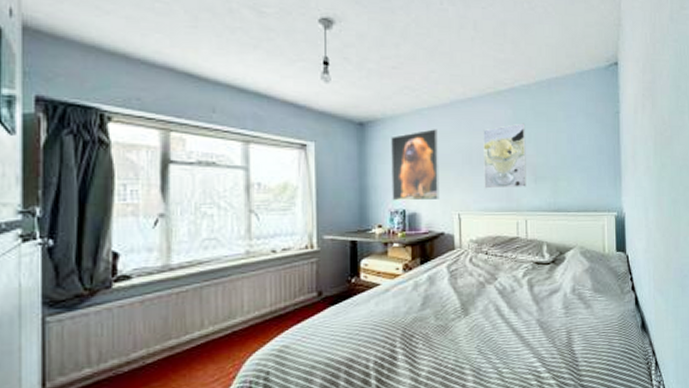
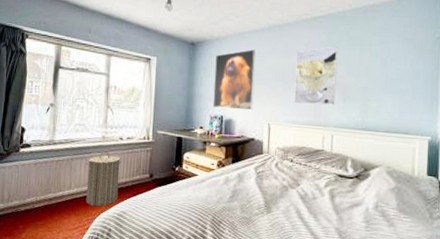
laundry hamper: none [223,272,278,347] -> present [85,152,123,207]

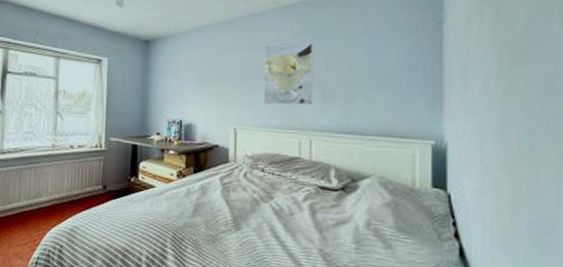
laundry hamper: present [85,152,123,207] -> none [35,161,74,221]
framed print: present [212,49,256,111] -> none [170,45,217,114]

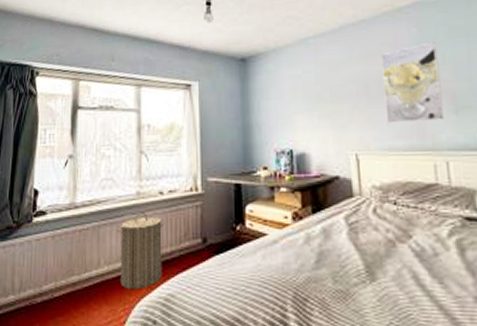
laundry hamper: none [35,161,74,221] -> present [116,213,165,290]

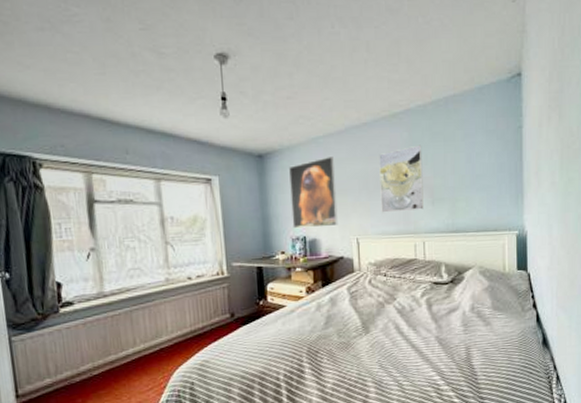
laundry hamper: present [116,213,165,290] -> none [149,297,196,361]
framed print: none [275,58,332,140] -> present [289,157,338,229]

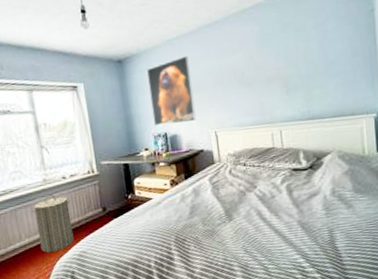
laundry hamper: none [149,297,196,361] -> present [31,195,74,253]
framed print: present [379,145,424,213] -> none [231,37,279,106]

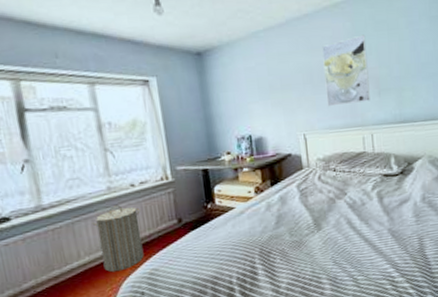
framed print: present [147,56,196,127] -> none [230,51,284,128]
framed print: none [231,37,279,106] -> present [322,34,370,107]

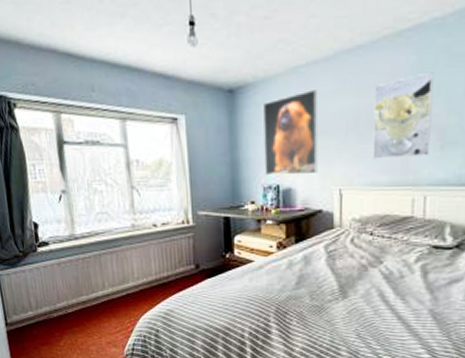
laundry hamper: present [92,205,144,273] -> none [116,243,161,307]
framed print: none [230,51,284,128] -> present [263,90,318,176]

